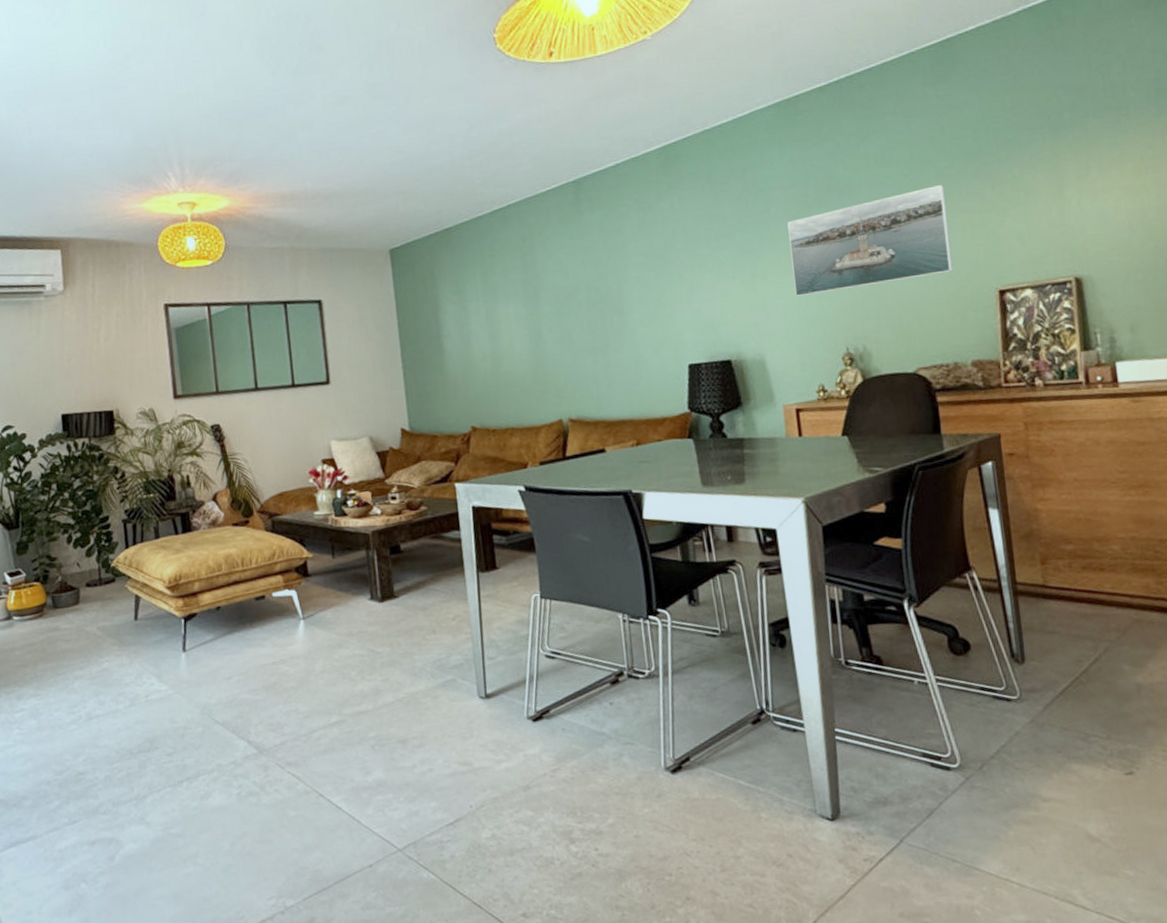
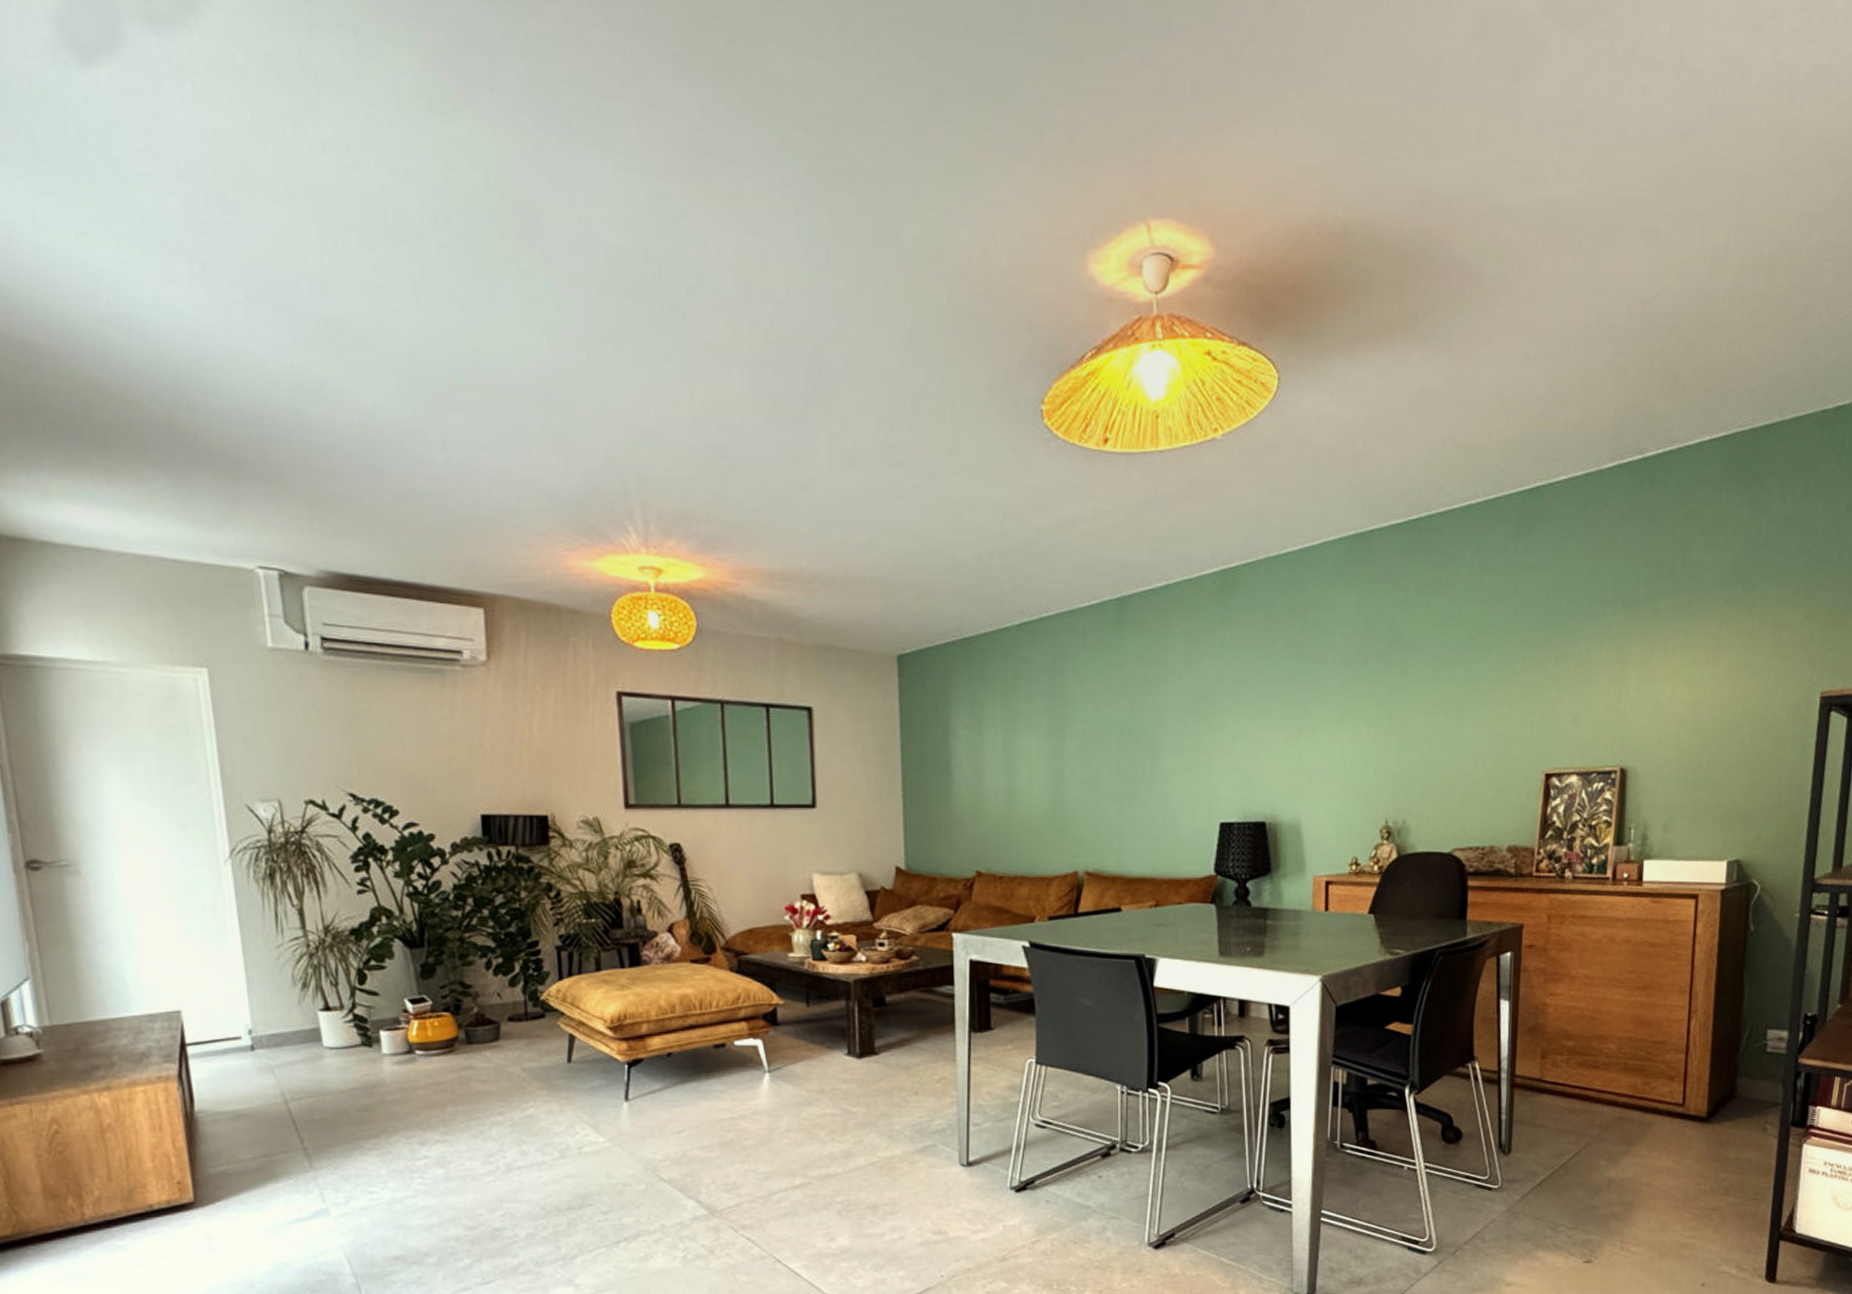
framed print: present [788,185,953,296] -> none [1341,652,1509,758]

